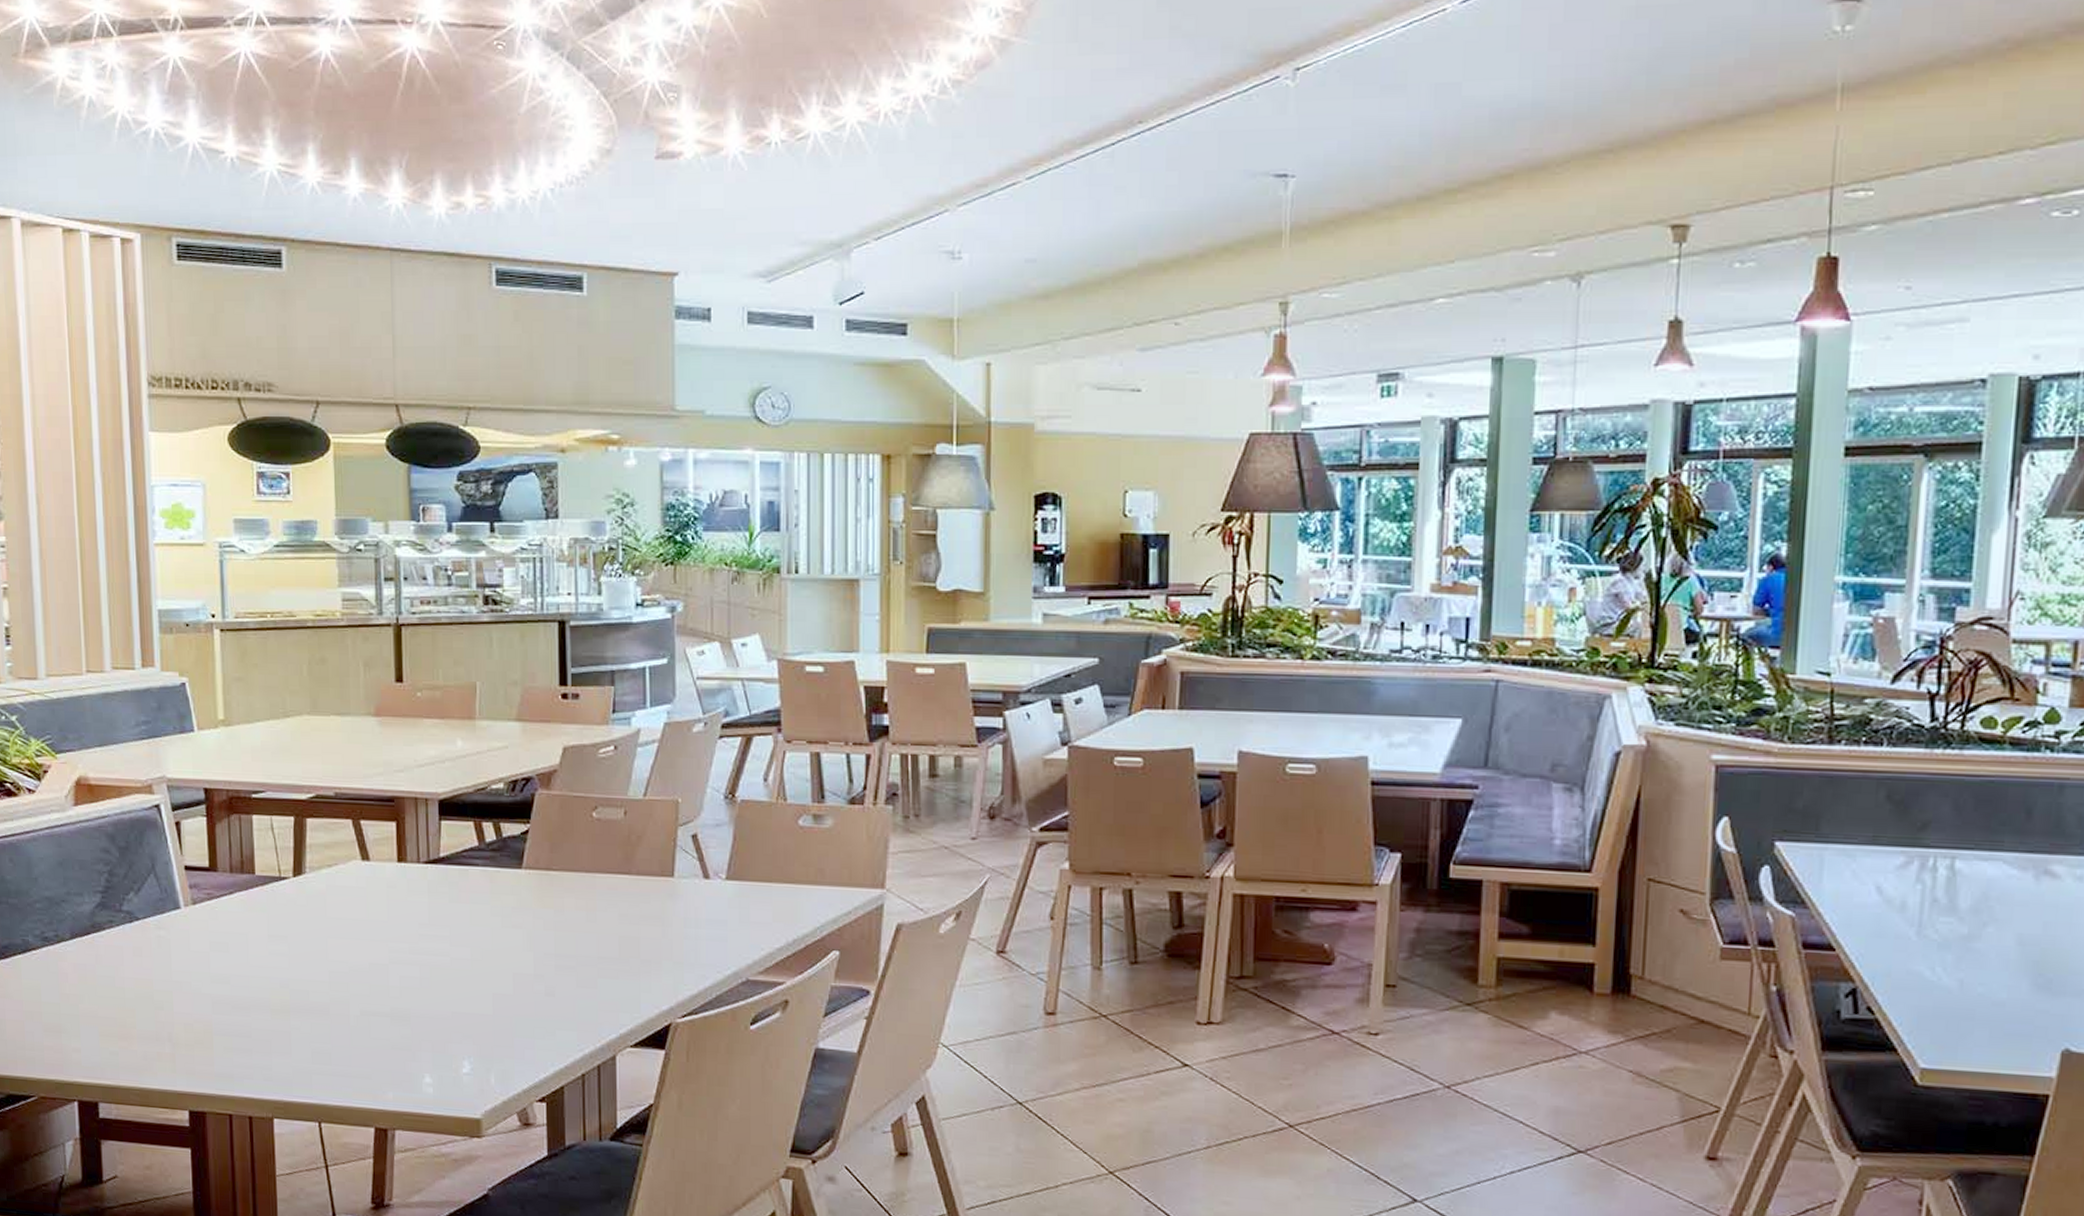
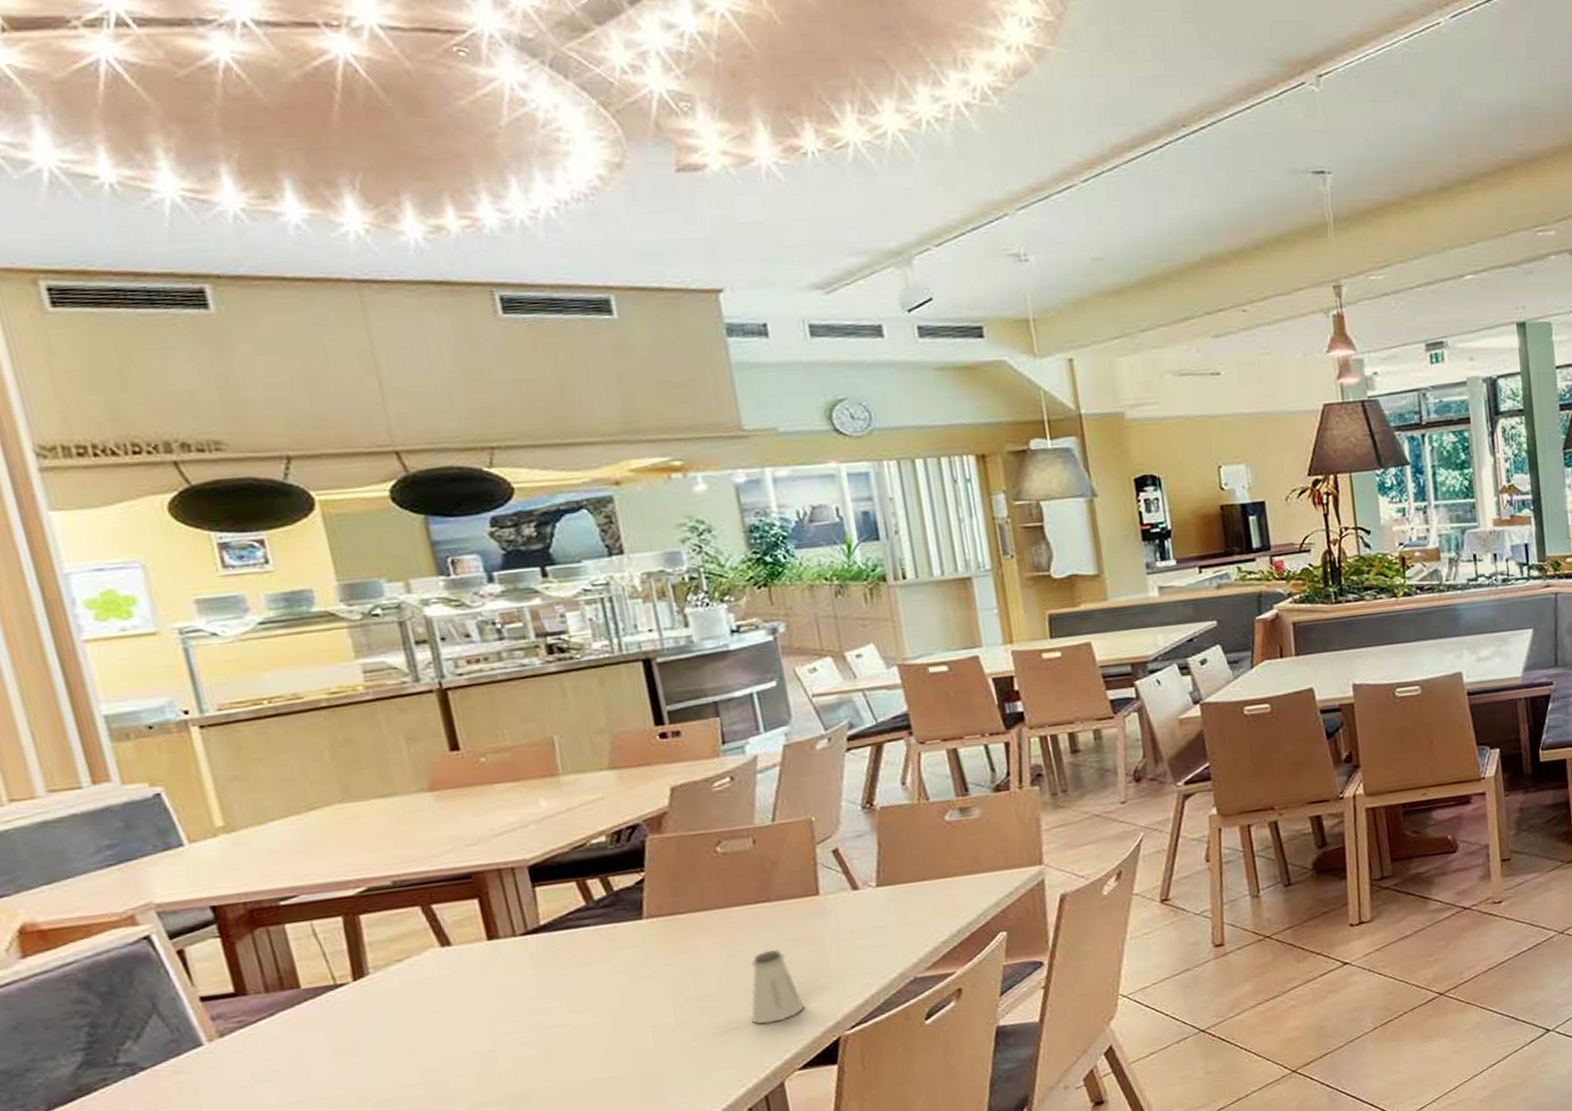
saltshaker: none [598,922,645,995] -> present [751,950,805,1024]

